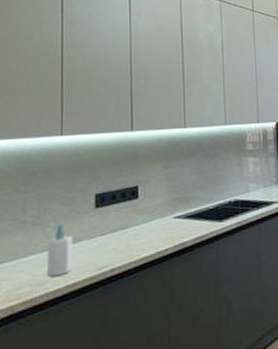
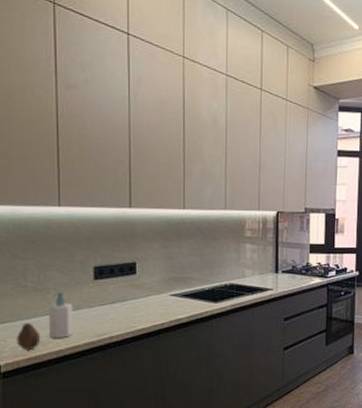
fruit: none [12,260,38,292] -> present [17,322,41,350]

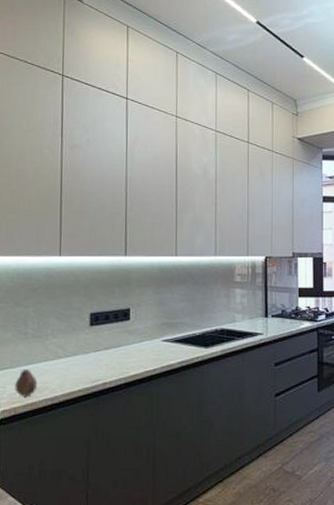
soap bottle: present [48,291,75,339] -> none [45,337,70,385]

